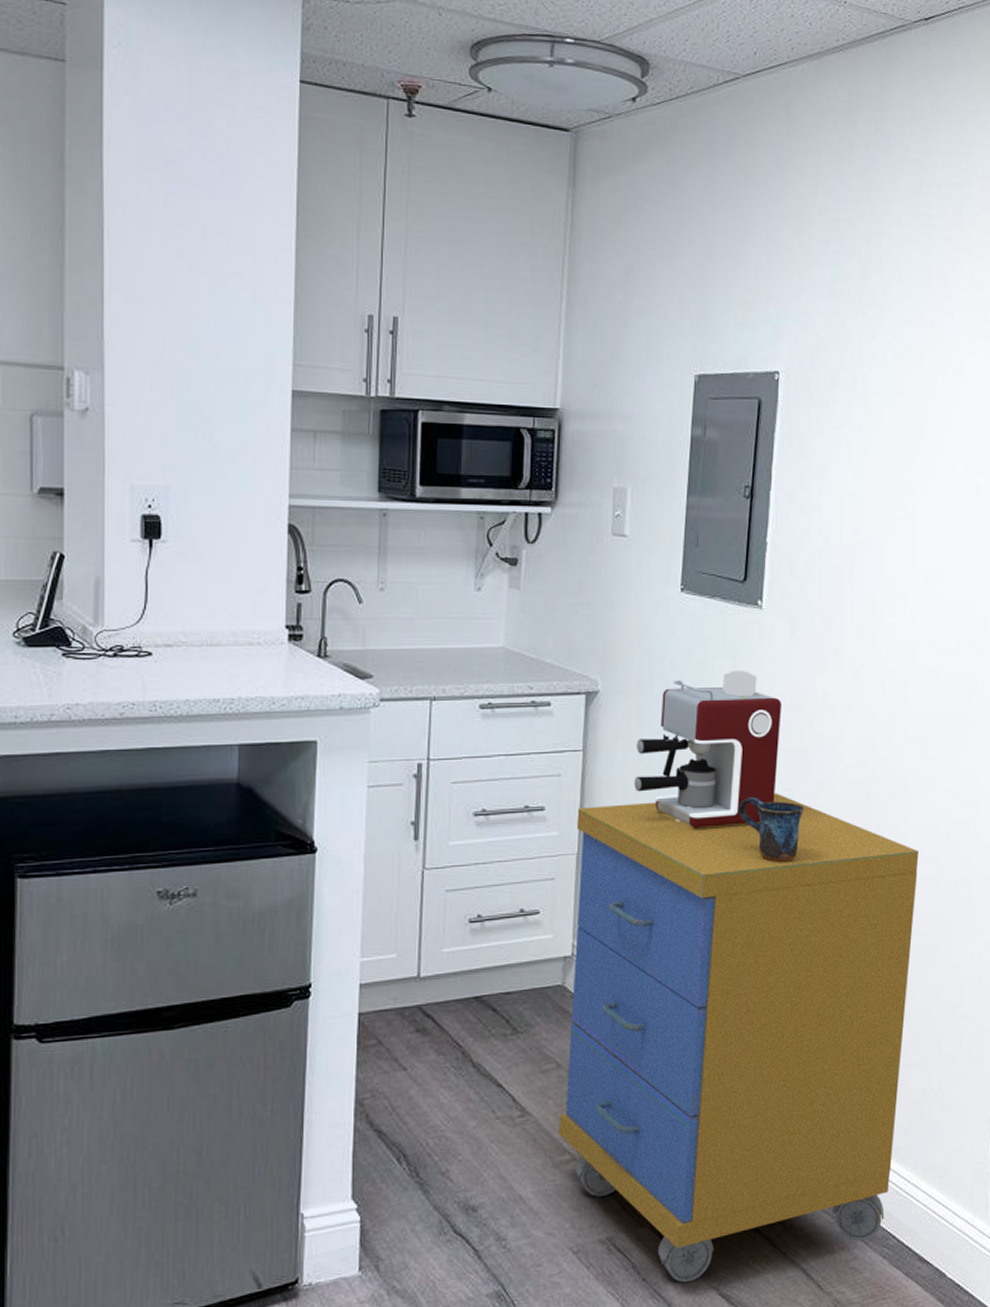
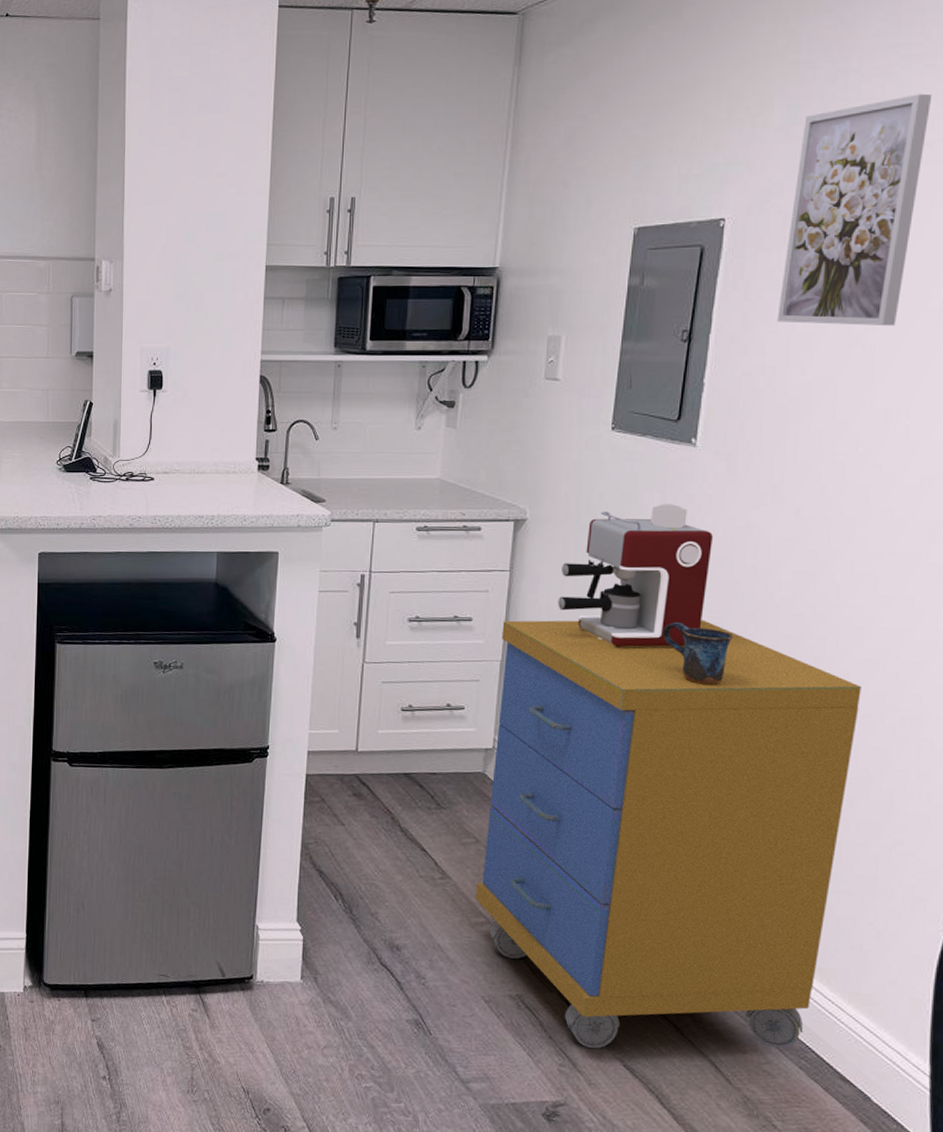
wall art: none [830,263,950,489] -> present [777,93,933,326]

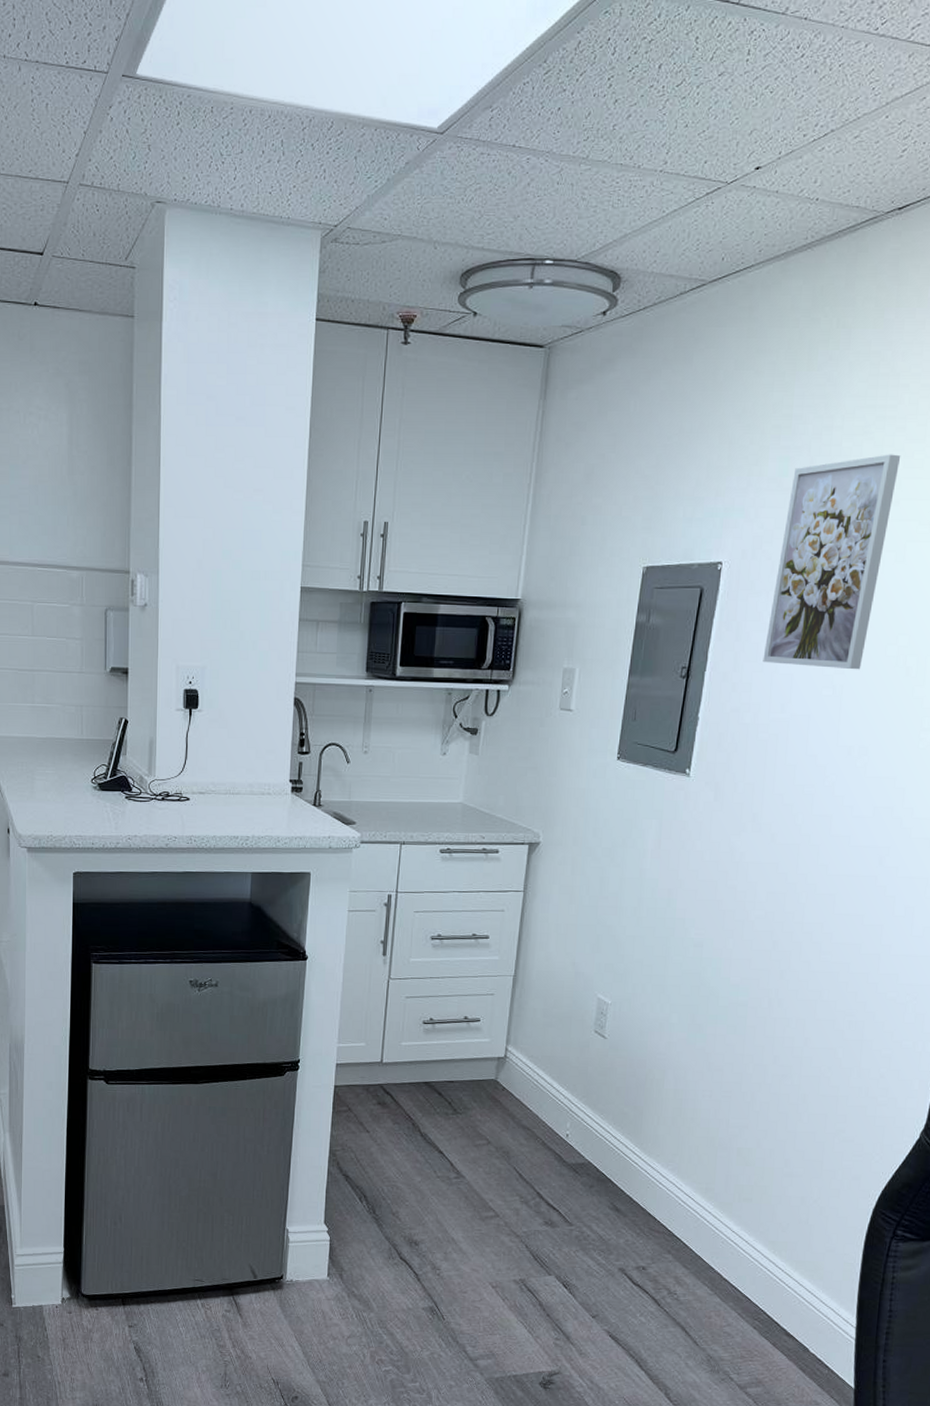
storage cabinet: present [475,619,861,1049] -> none [486,936,818,1323]
coffee maker: present [558,504,713,648] -> none [565,829,701,962]
mug: present [663,621,734,685] -> none [655,938,715,995]

